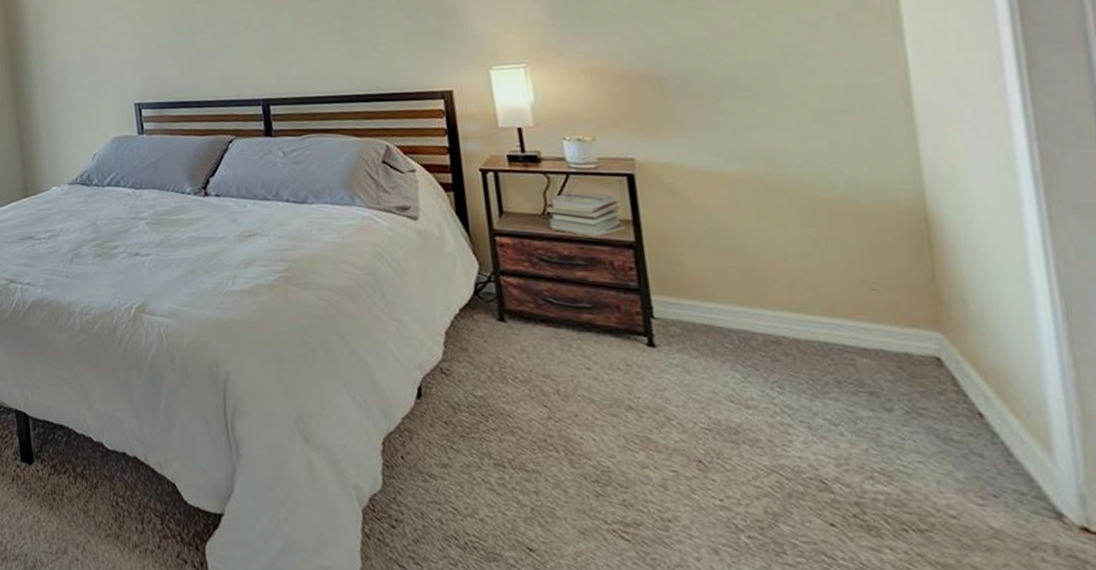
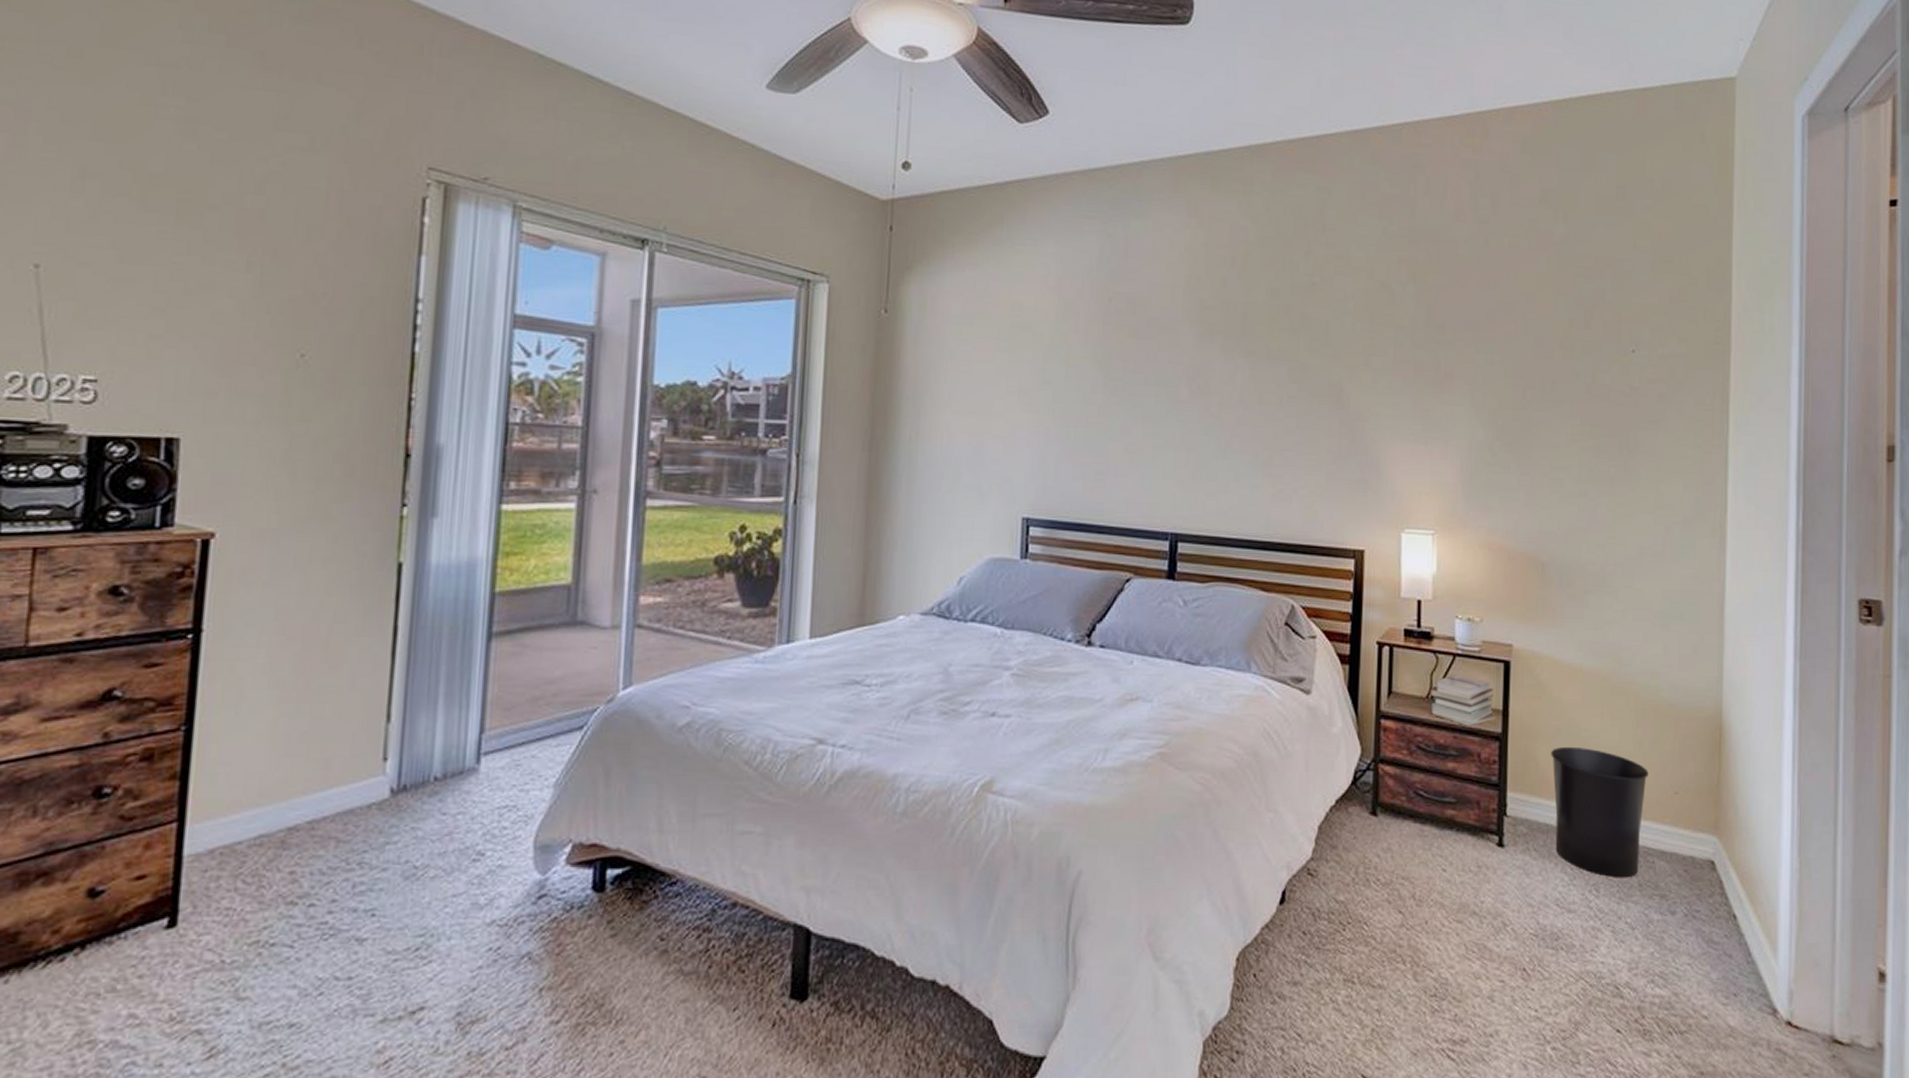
waste bin: none [698,249,834,374] -> present [1551,746,1648,877]

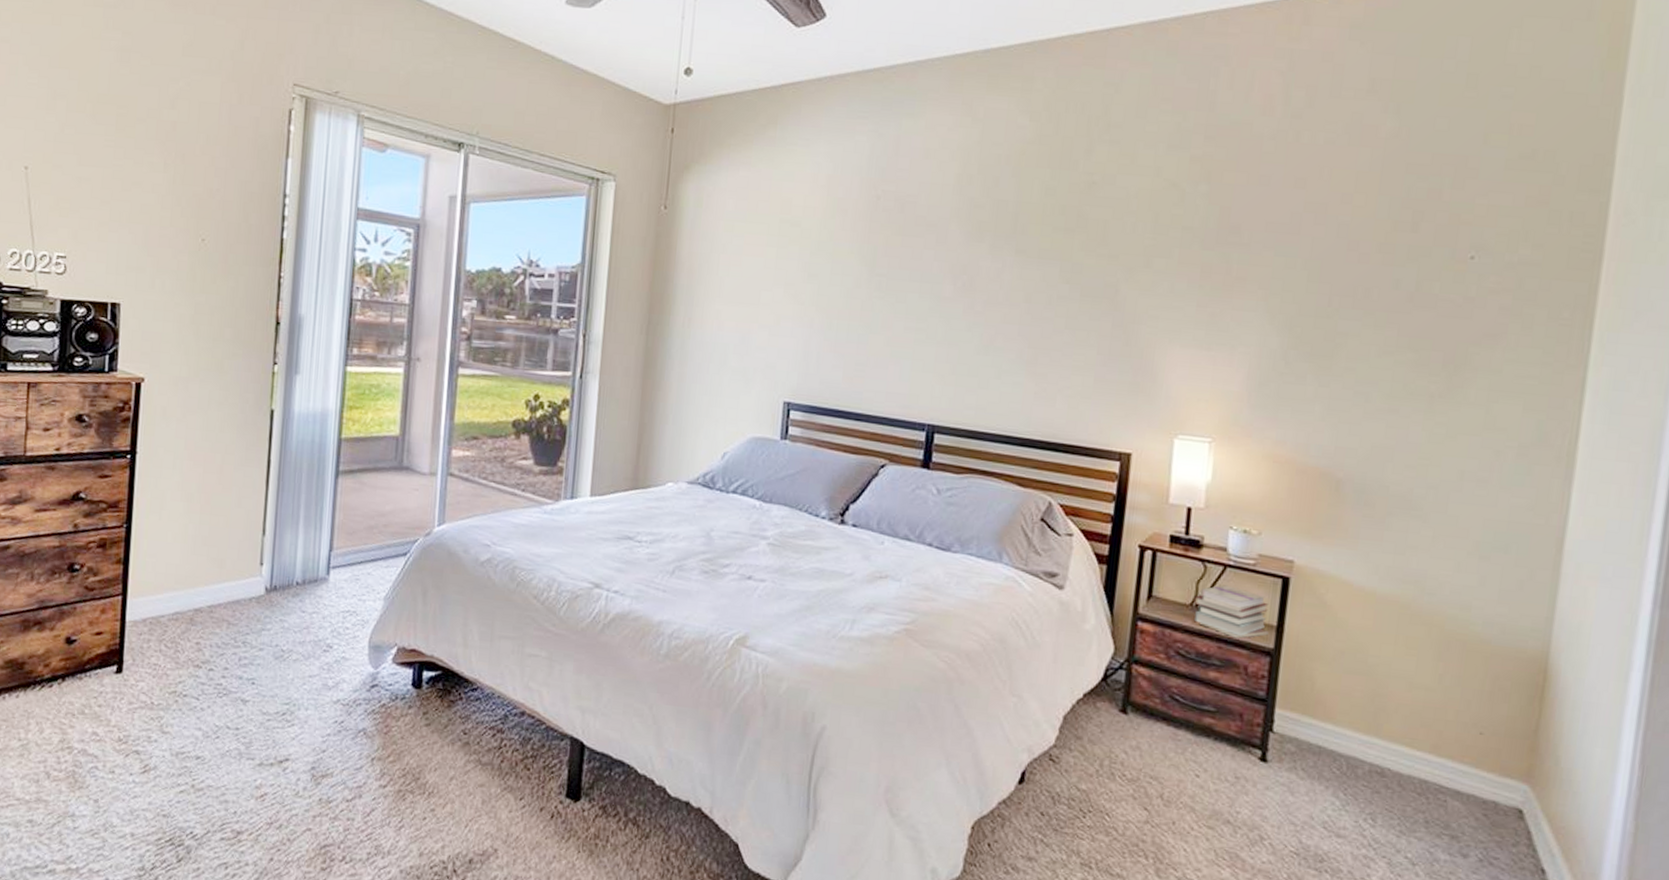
waste bin: present [1551,746,1648,877] -> none [1327,670,1448,812]

